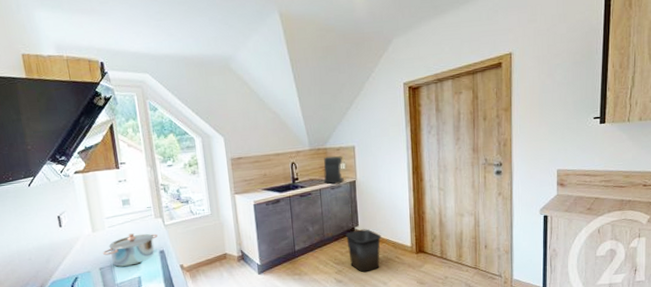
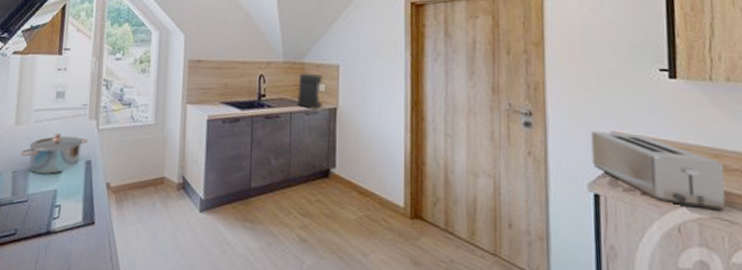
waste bin: present [345,229,381,273] -> none [317,172,364,235]
toaster: none [543,169,632,215] -> present [591,131,726,211]

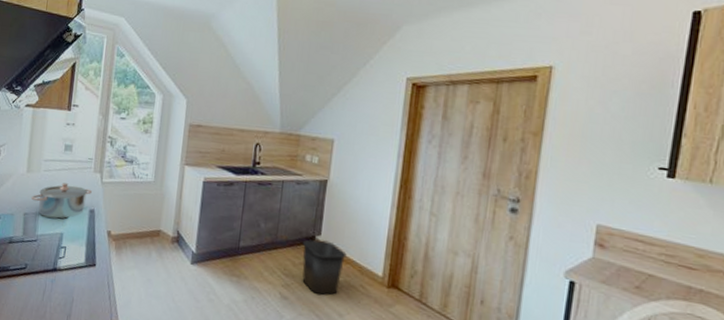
coffee maker: present [296,73,323,109] -> none [289,144,317,180]
waste bin: none [317,172,364,235] -> present [302,239,347,296]
toaster: present [591,131,726,211] -> none [573,222,707,308]

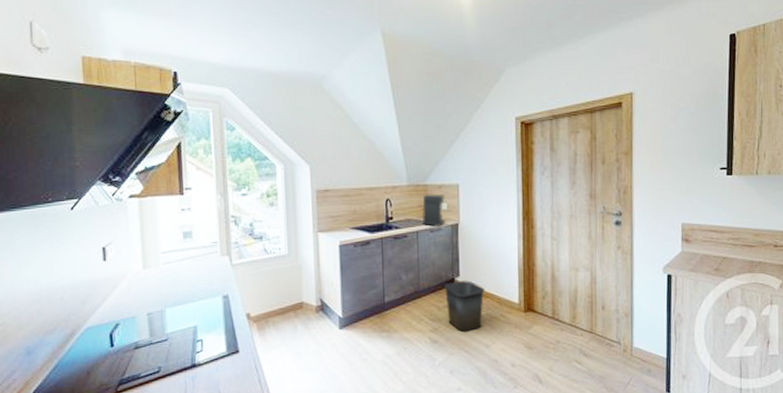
cooking pot: present [31,183,92,219] -> none [152,272,222,313]
coffee maker: none [289,144,317,180] -> present [421,194,445,227]

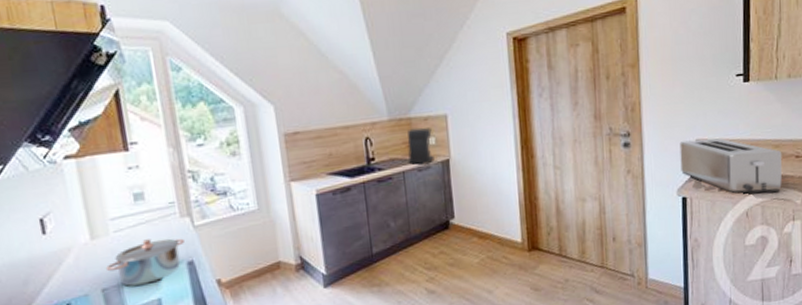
cooking pot: none [152,272,222,313] -> present [105,238,185,286]
waste bin: present [443,280,485,333] -> none [437,221,484,279]
toaster: none [666,223,762,277] -> present [679,138,782,195]

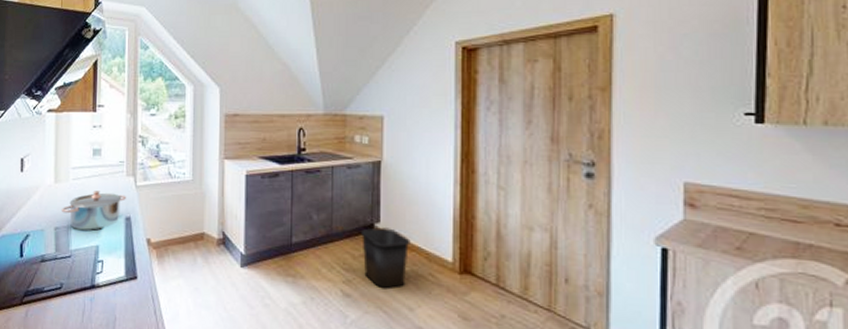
coffee maker: present [407,127,435,165] -> none [338,125,366,163]
waste bin: none [437,221,484,279] -> present [360,227,411,289]
toaster: present [679,138,782,195] -> none [661,182,814,266]

